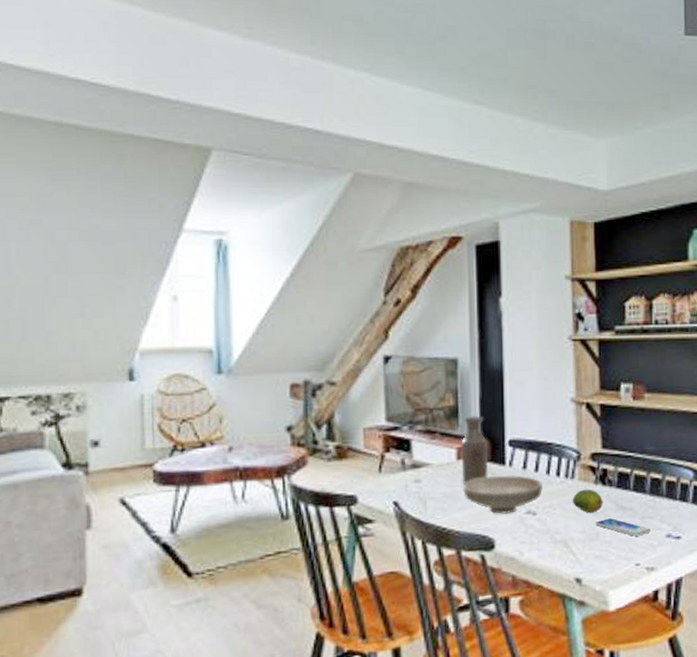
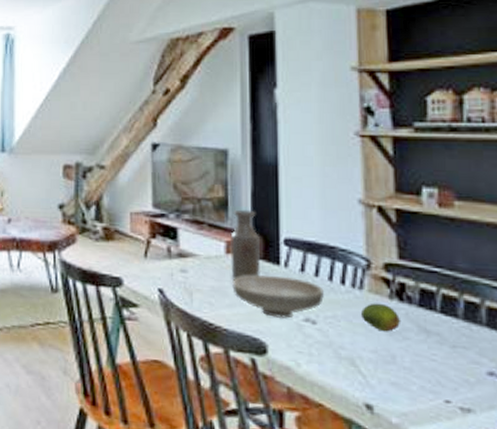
smartphone: present [595,518,651,536] -> none [390,340,466,368]

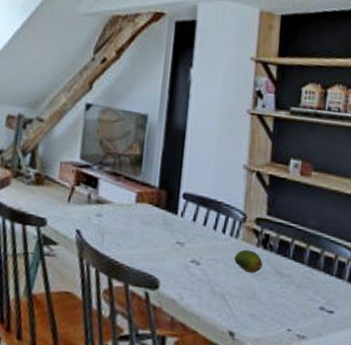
bottle: present [230,209,261,279] -> none [138,166,165,225]
bowl: present [232,275,324,318] -> none [137,221,209,260]

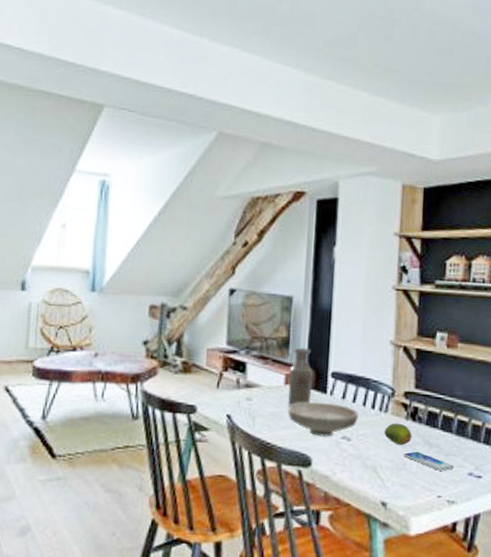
bowl: none [137,221,209,260] -> present [288,402,358,437]
bottle: none [138,166,165,225] -> present [288,347,314,406]
smartphone: none [253,280,306,303] -> present [403,451,455,471]

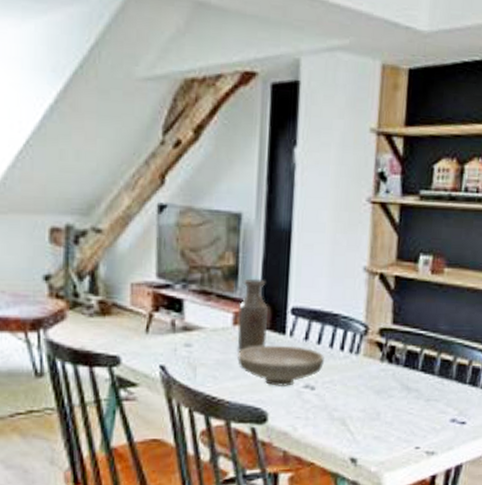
fruit: present [384,423,413,445] -> none [355,366,389,392]
smartphone: present [403,451,455,471] -> none [377,398,436,419]

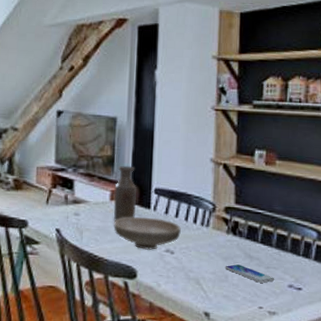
smartphone: none [377,398,436,419] -> present [225,264,275,283]

